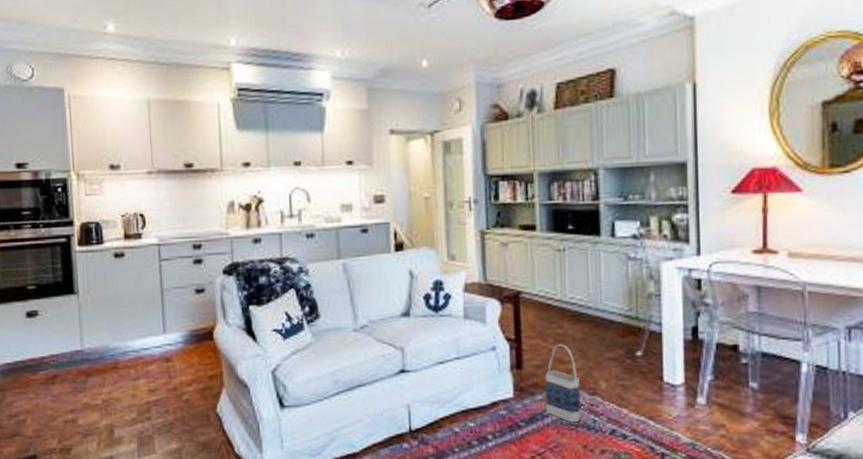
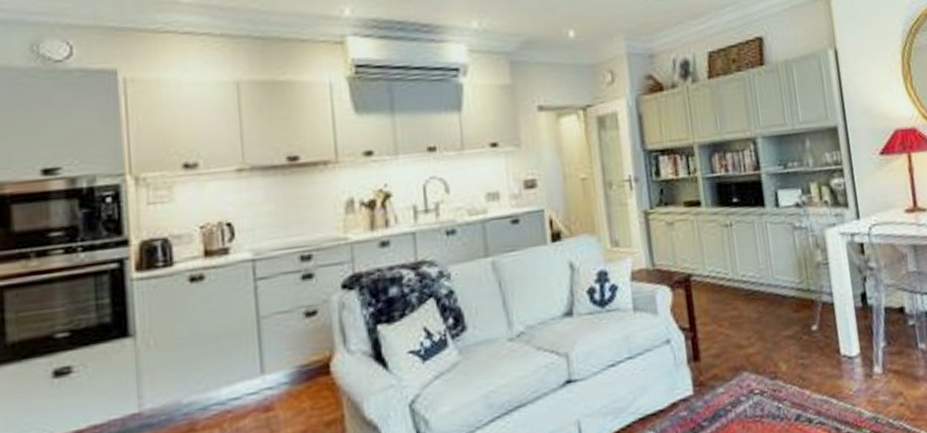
bag: present [545,344,581,423] -> none [724,327,765,414]

